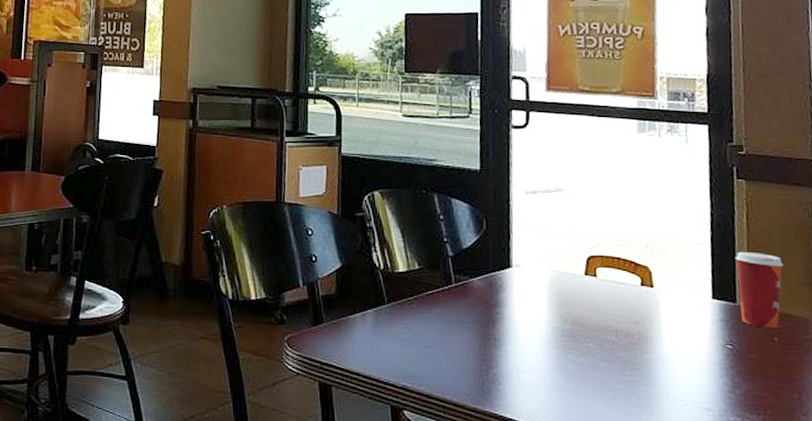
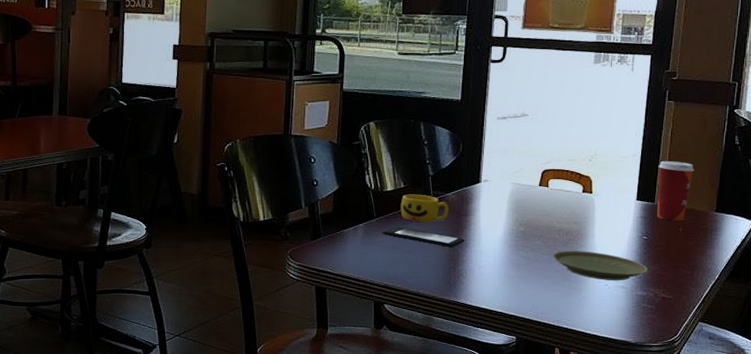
smartphone: none [395,315,498,345] -> present [382,226,465,248]
cup: none [416,277,475,313] -> present [400,194,449,223]
plate: none [610,357,740,401] -> present [552,251,648,281]

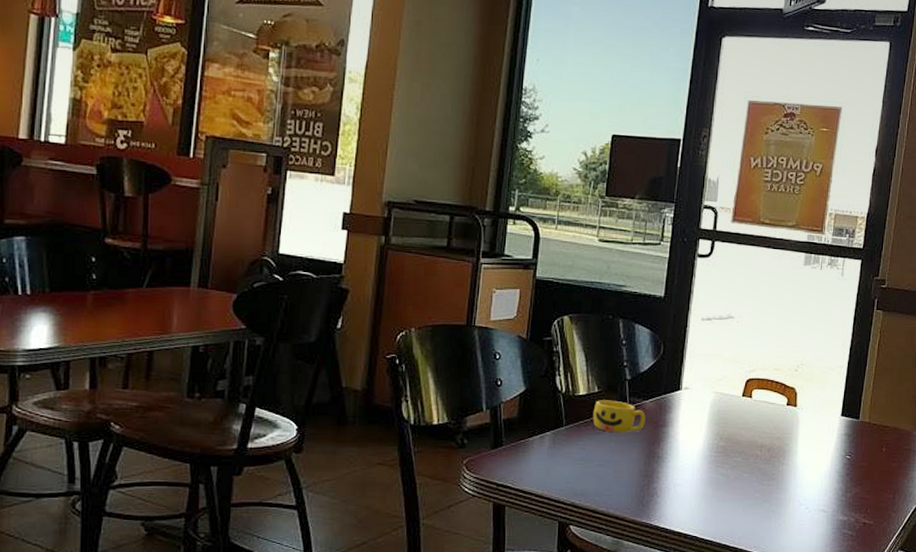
smartphone: present [382,226,465,248] -> none [571,436,662,463]
plate: present [552,251,648,281] -> none [752,469,850,504]
paper cup: present [657,160,695,221] -> none [861,374,900,440]

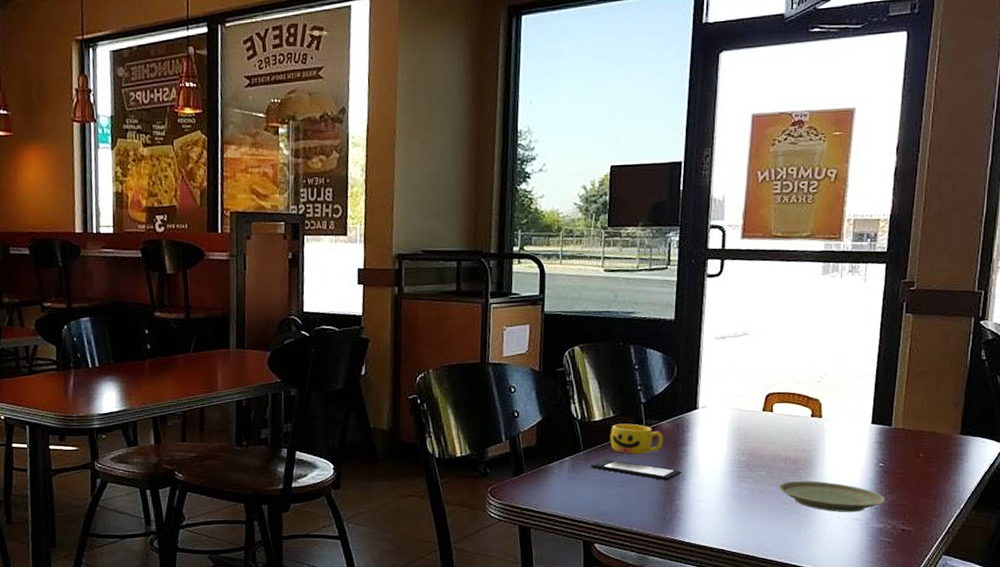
smartphone: none [571,436,662,463] -> present [590,459,682,481]
plate: none [752,469,850,504] -> present [778,481,886,513]

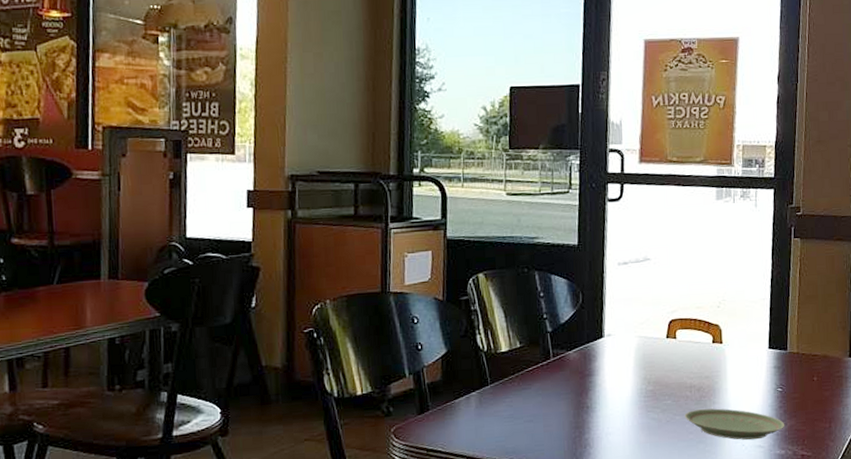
smartphone: present [590,459,682,481] -> none [498,392,590,414]
cup: present [610,423,663,455] -> none [517,354,571,387]

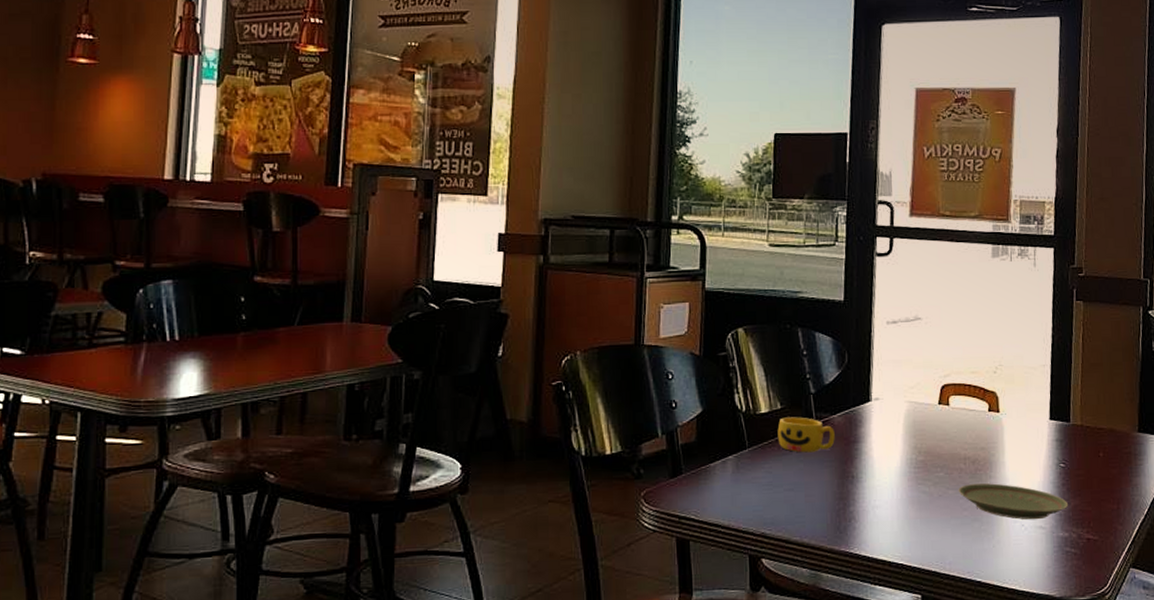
cup: none [517,354,571,387] -> present [777,417,835,453]

